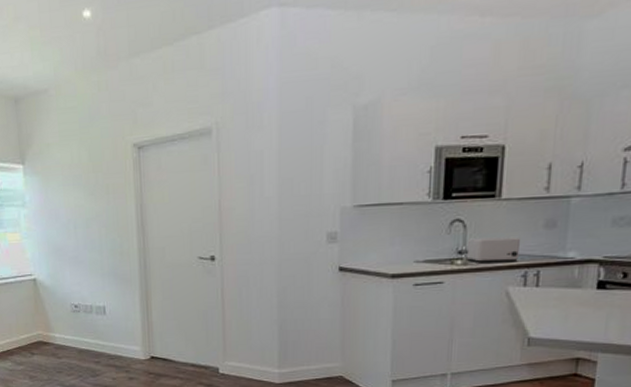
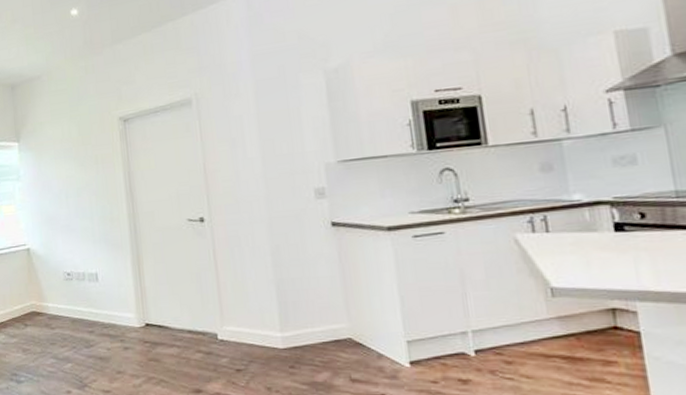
toaster: present [467,236,520,264] -> none [462,182,520,211]

